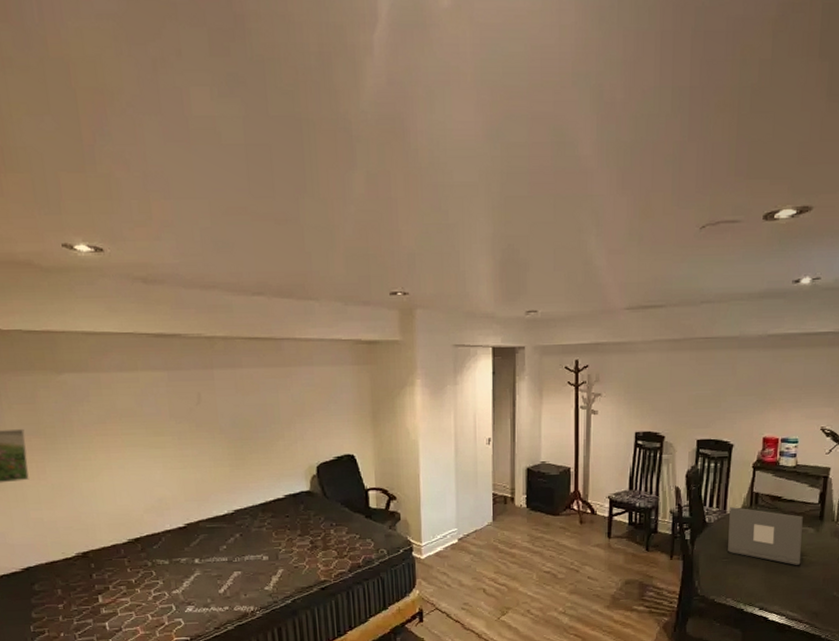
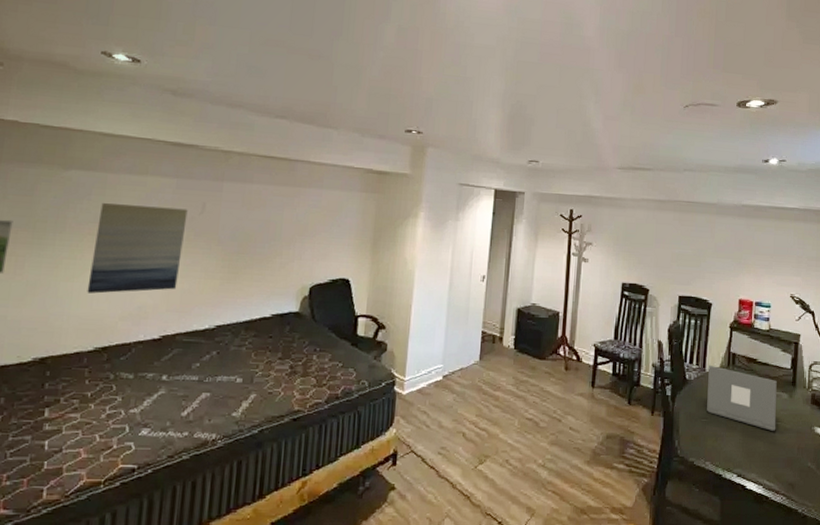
wall art: none [101,401,190,491] -> present [87,203,188,294]

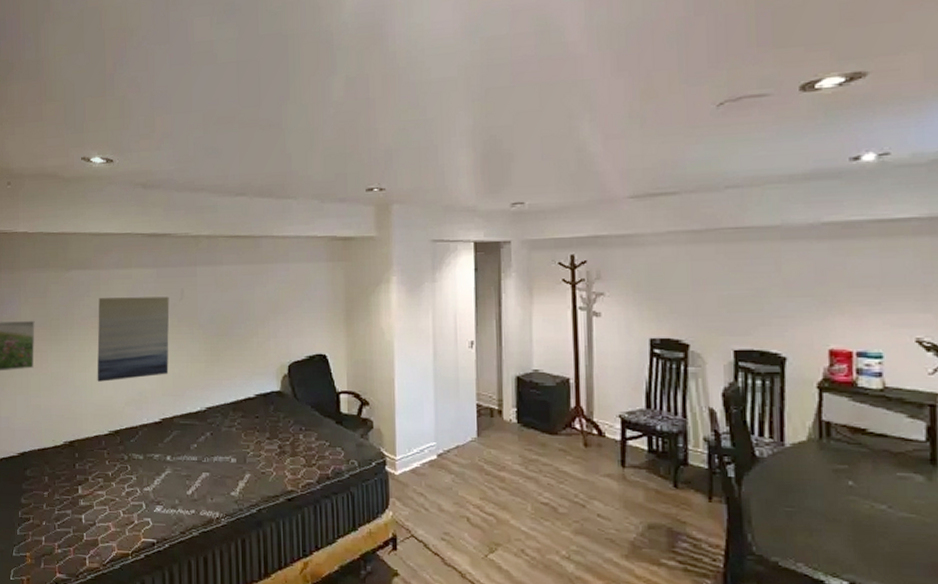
laptop: present [707,366,777,431] -> none [789,439,908,526]

